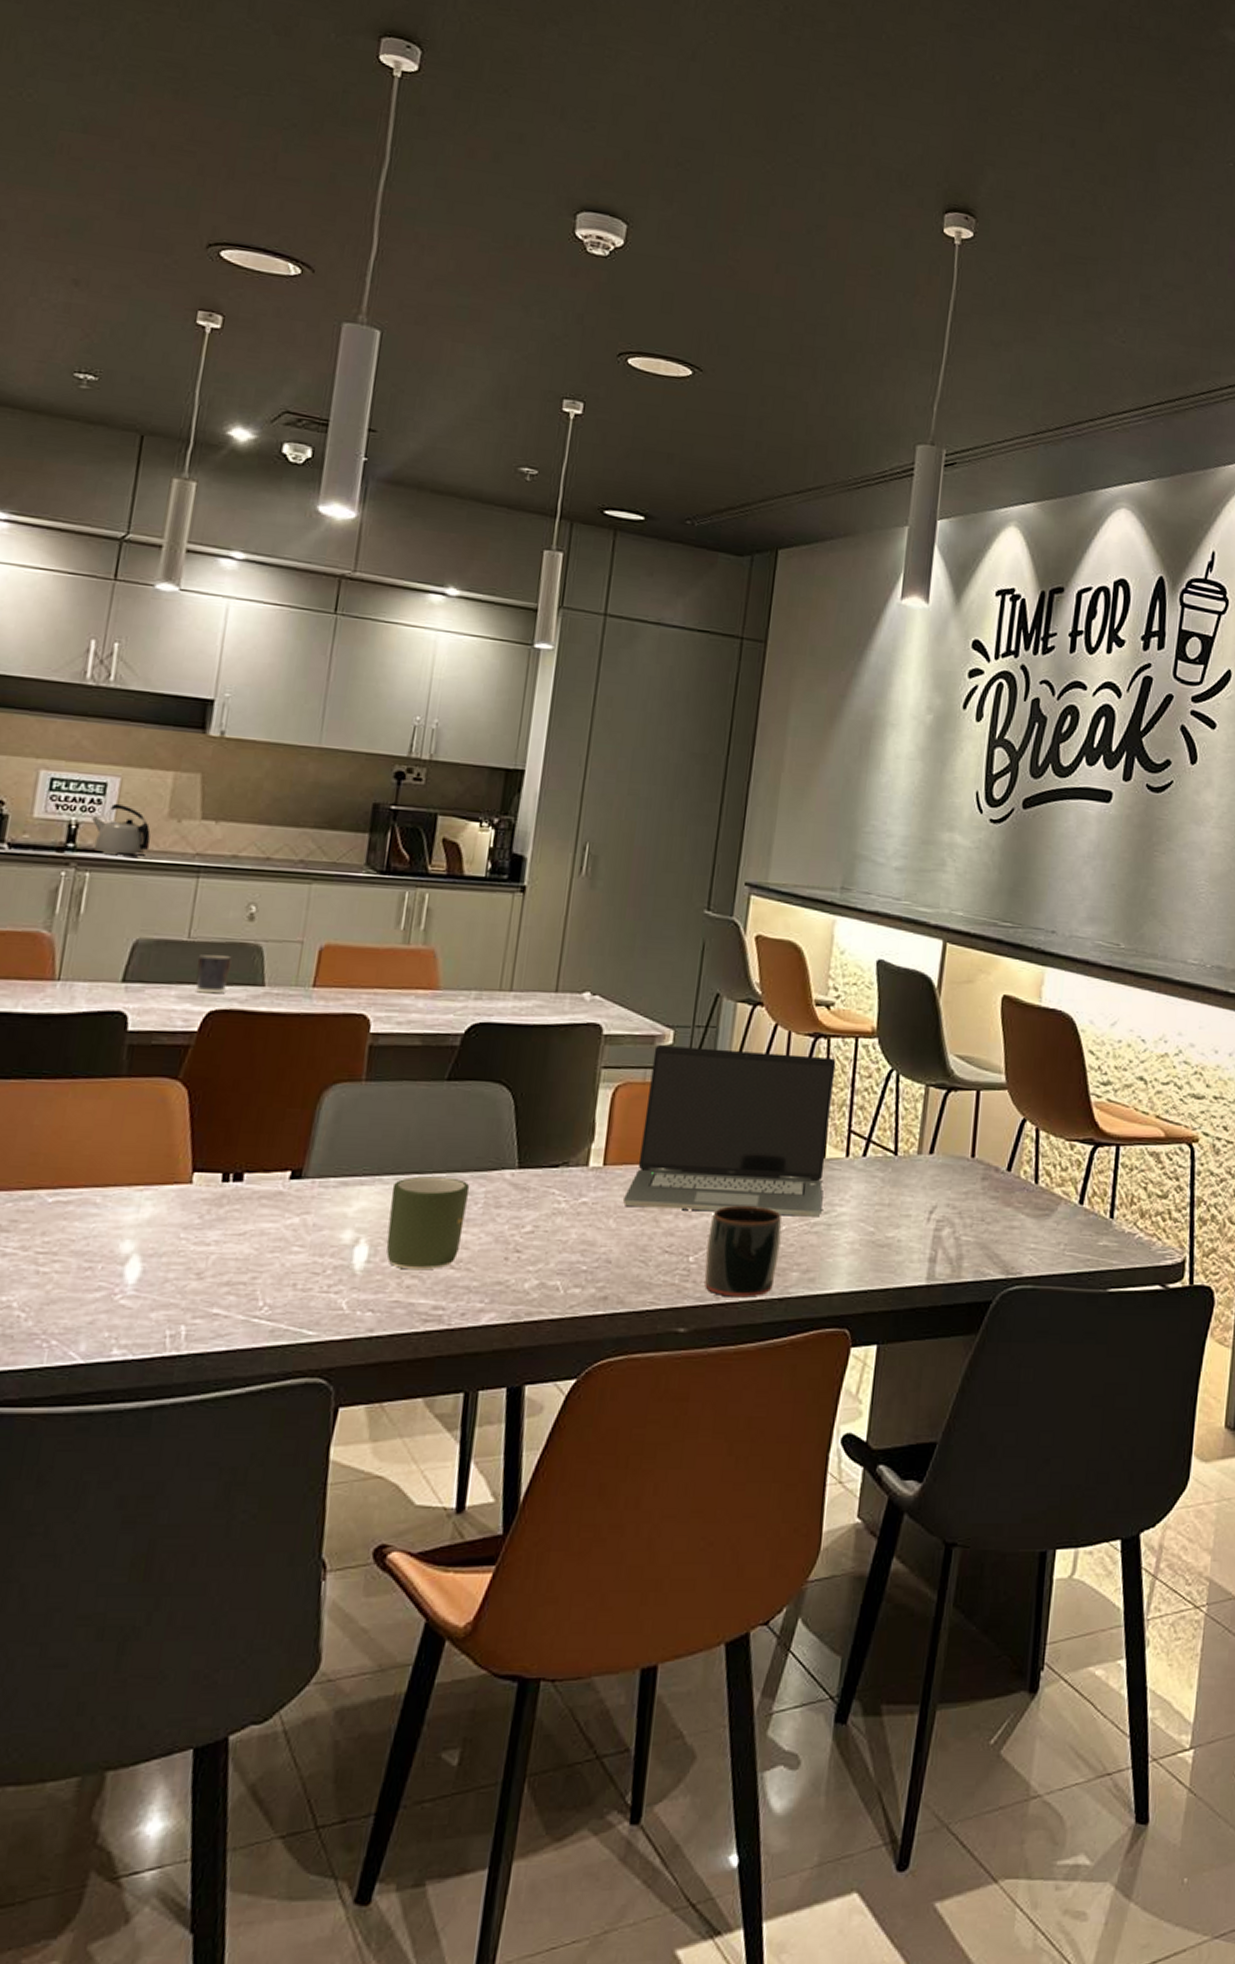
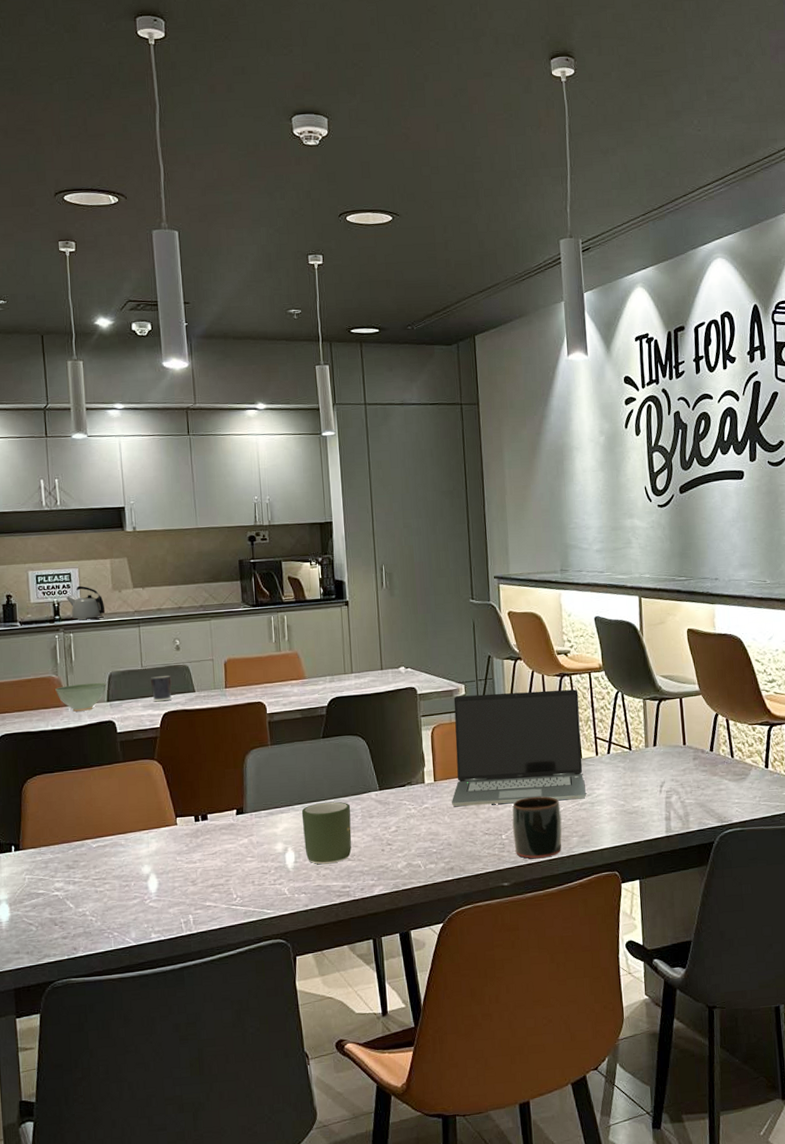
bowl: none [41,949,127,992] -> present [55,682,107,712]

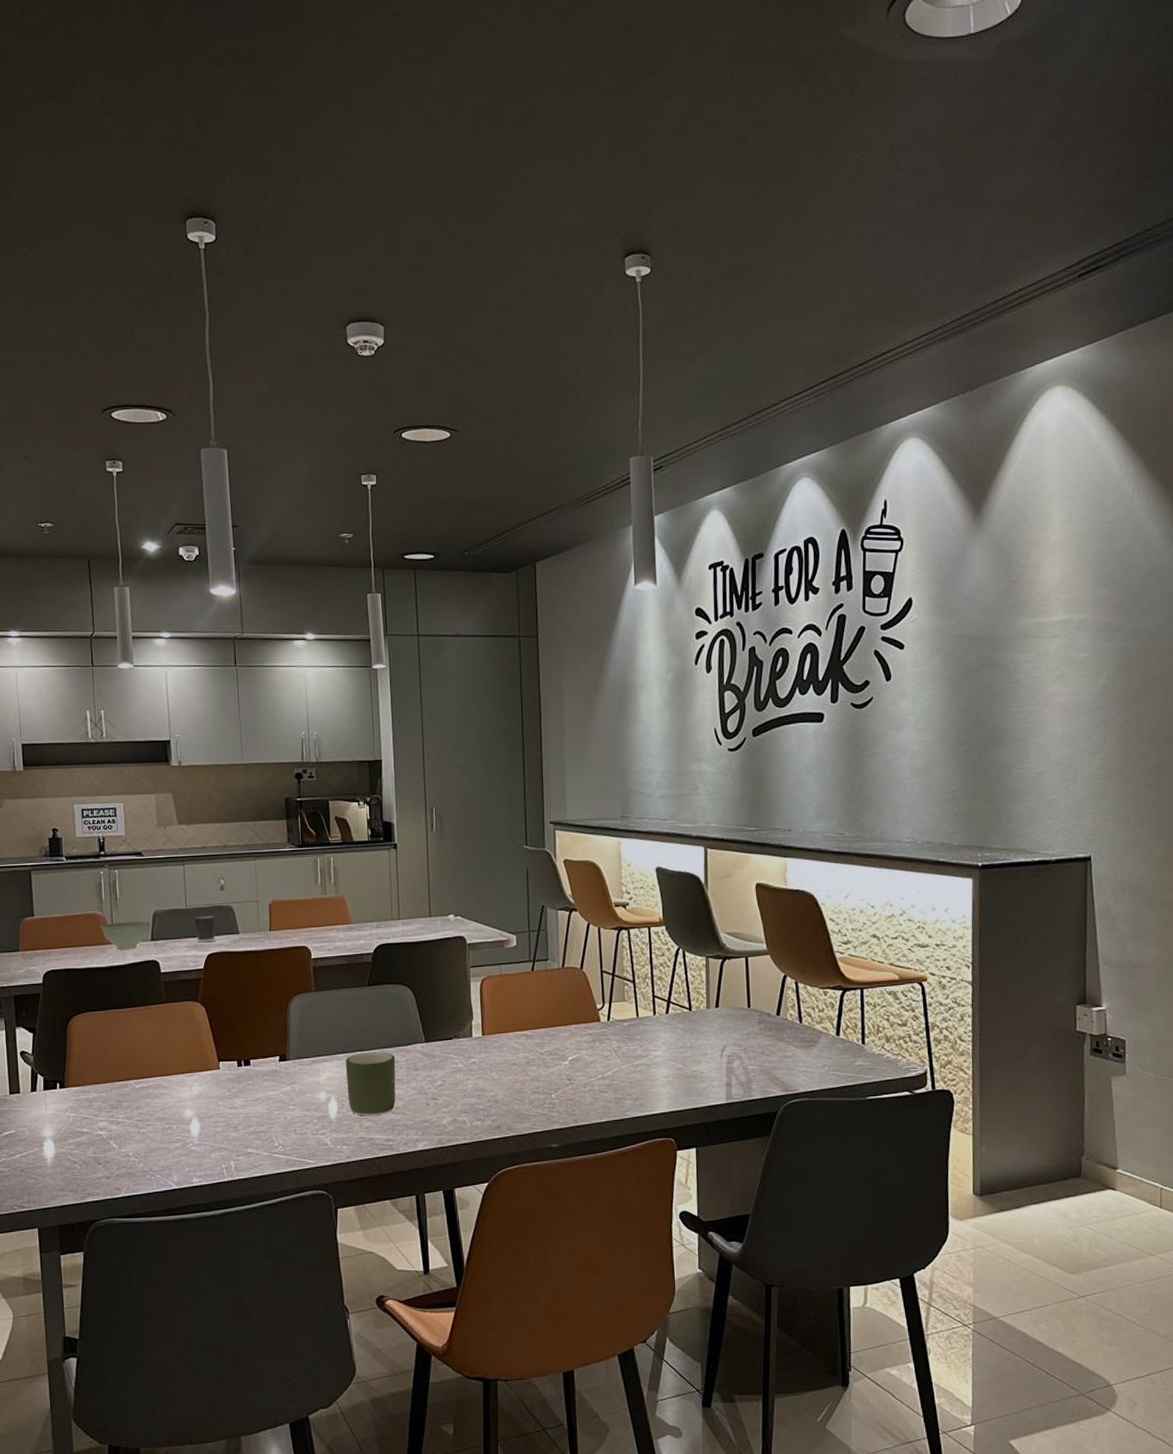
kettle: present [65,585,106,621] -> none [111,820,150,857]
laptop: present [451,689,586,807] -> none [499,944,642,1063]
mug: present [512,796,562,859] -> none [563,1055,616,1121]

